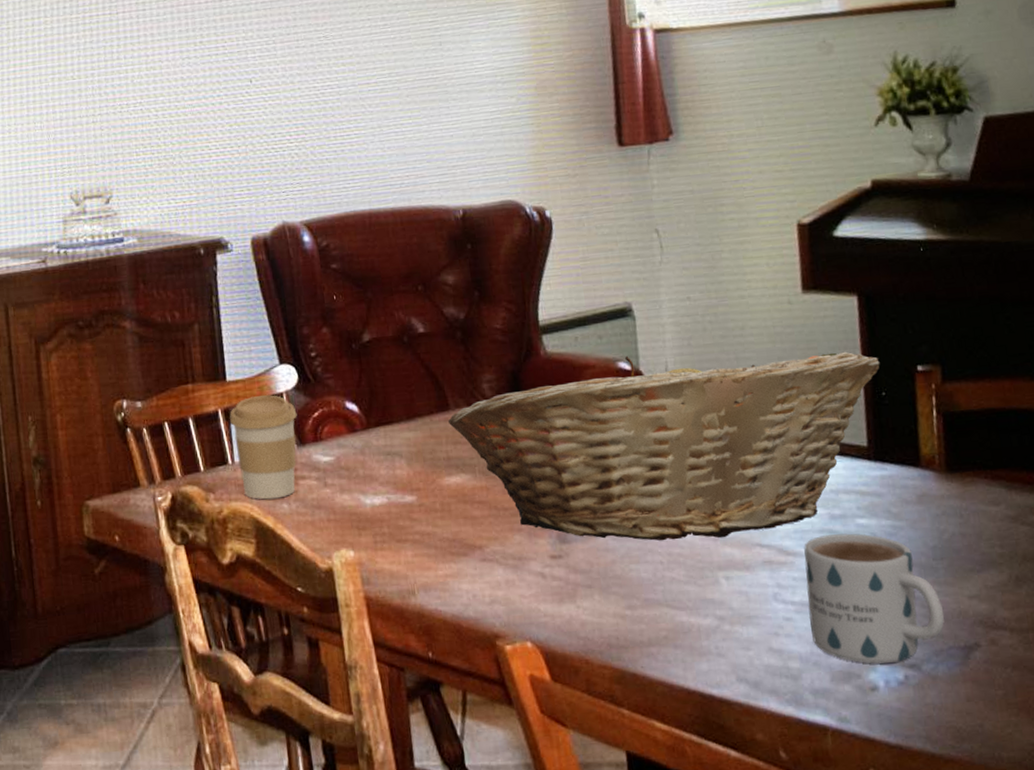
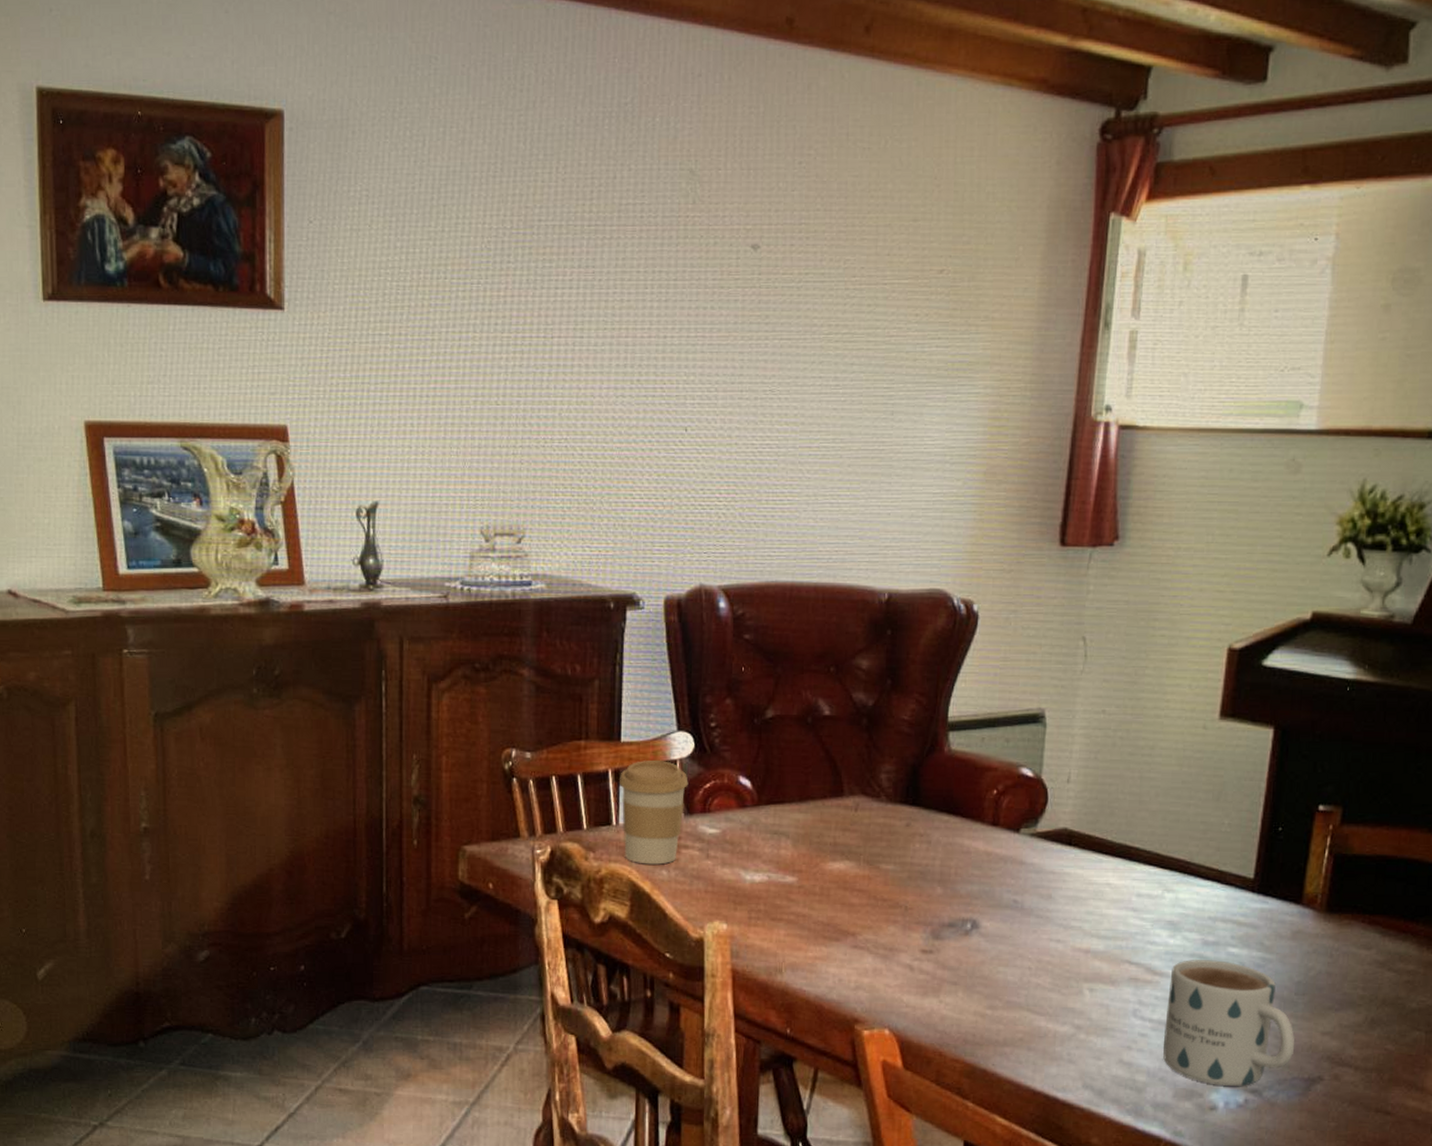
fruit basket: present [448,351,880,541] -> none [841,762,1283,952]

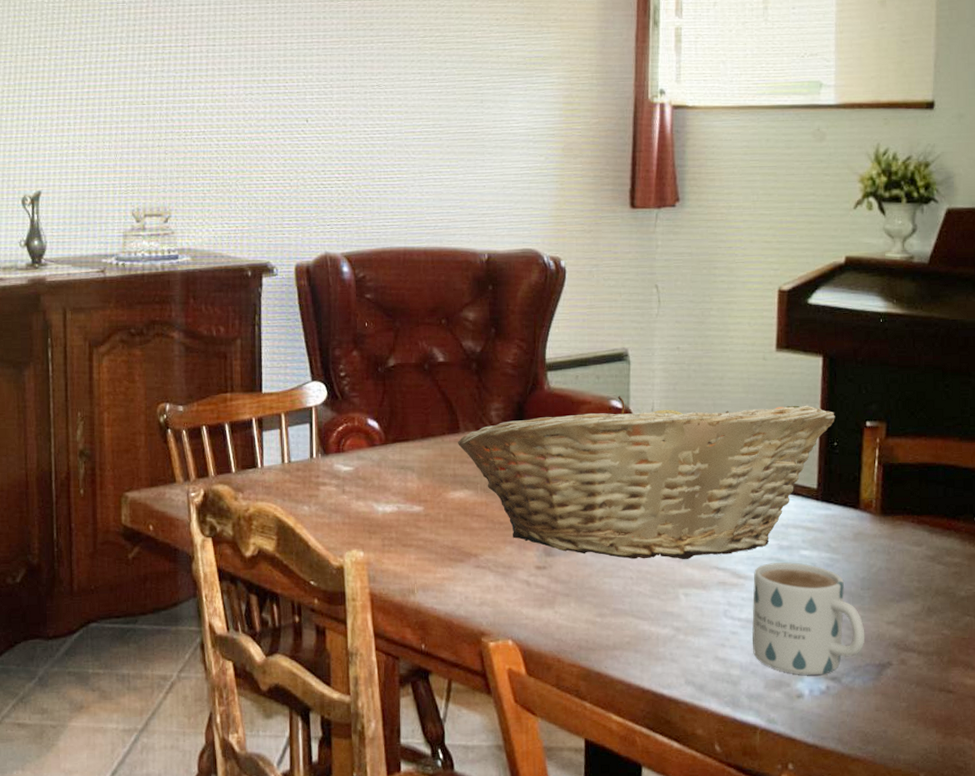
coffee cup: present [620,760,689,865] -> none [263,408,324,501]
fruit basket: none [841,762,1283,952] -> present [458,395,835,560]

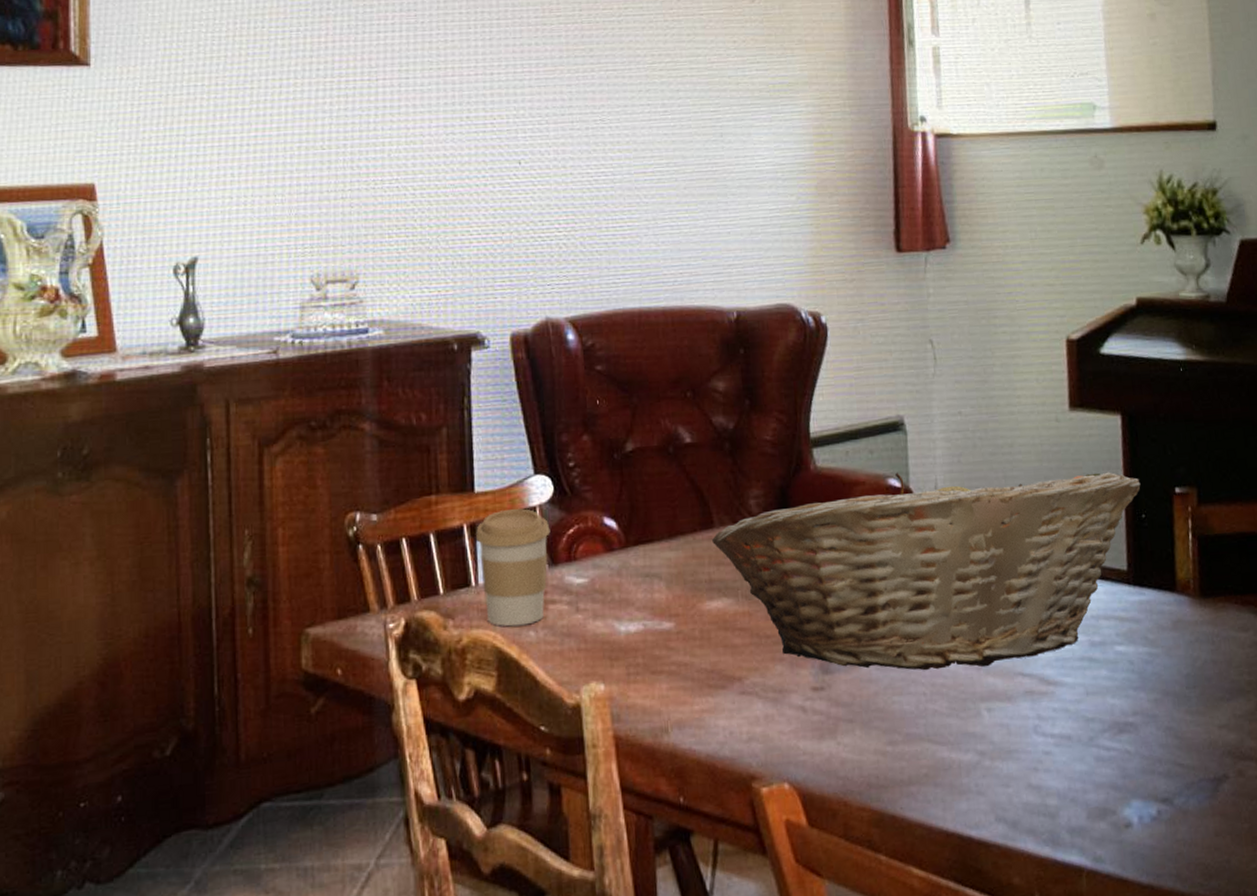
coffee cup: none [263,408,324,501] -> present [476,509,551,626]
mug: present [752,562,865,675] -> none [1064,661,1196,799]

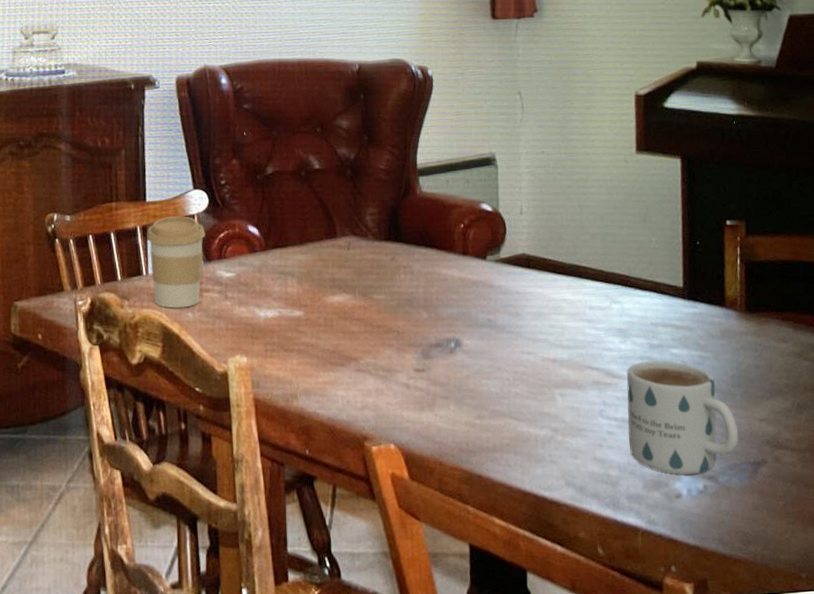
fruit basket: present [712,471,1141,671] -> none [335,198,696,361]
mug: none [1064,661,1196,799] -> present [626,361,739,475]

